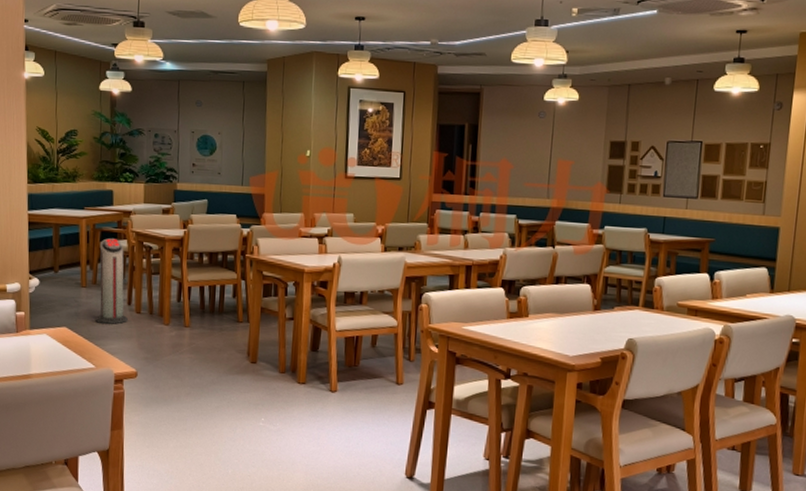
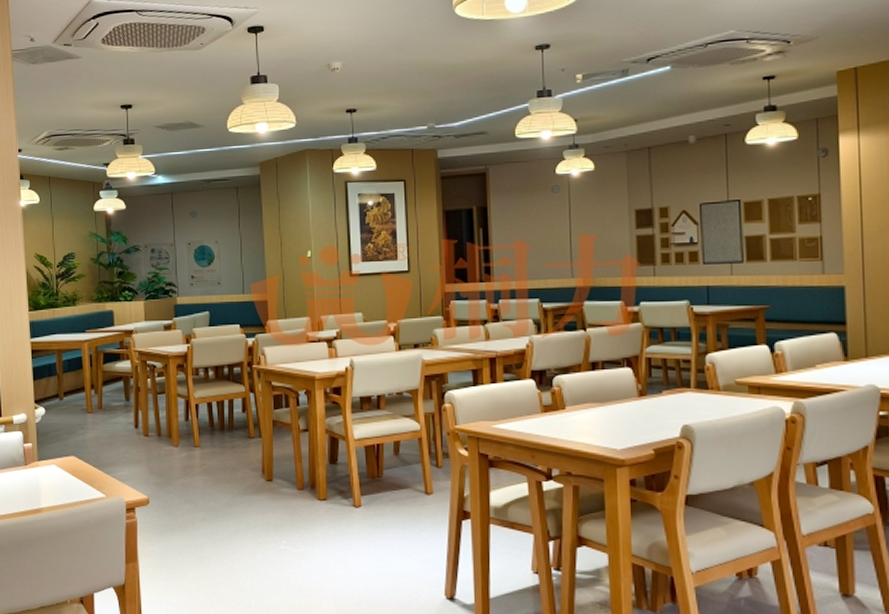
air purifier: present [95,238,128,324] -> none [103,360,136,449]

